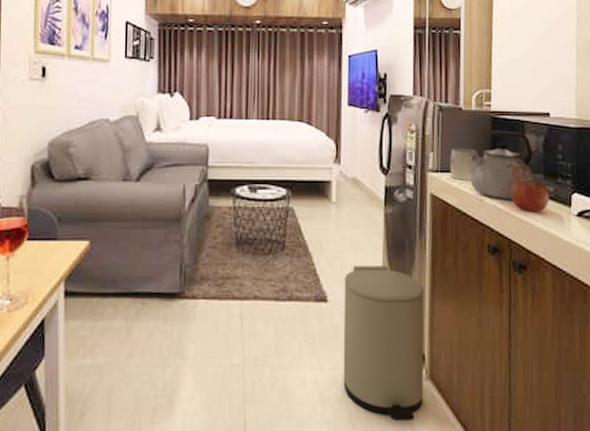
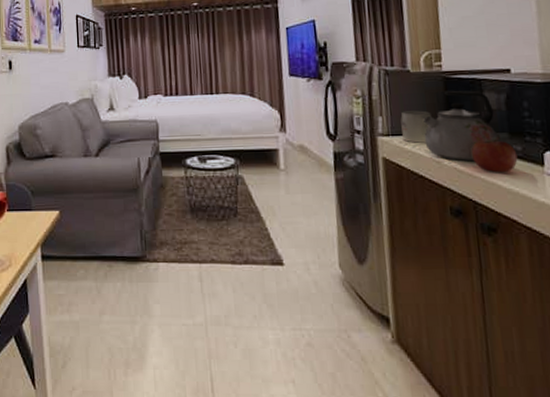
pedal bin: present [343,265,425,421] -> none [298,229,392,383]

